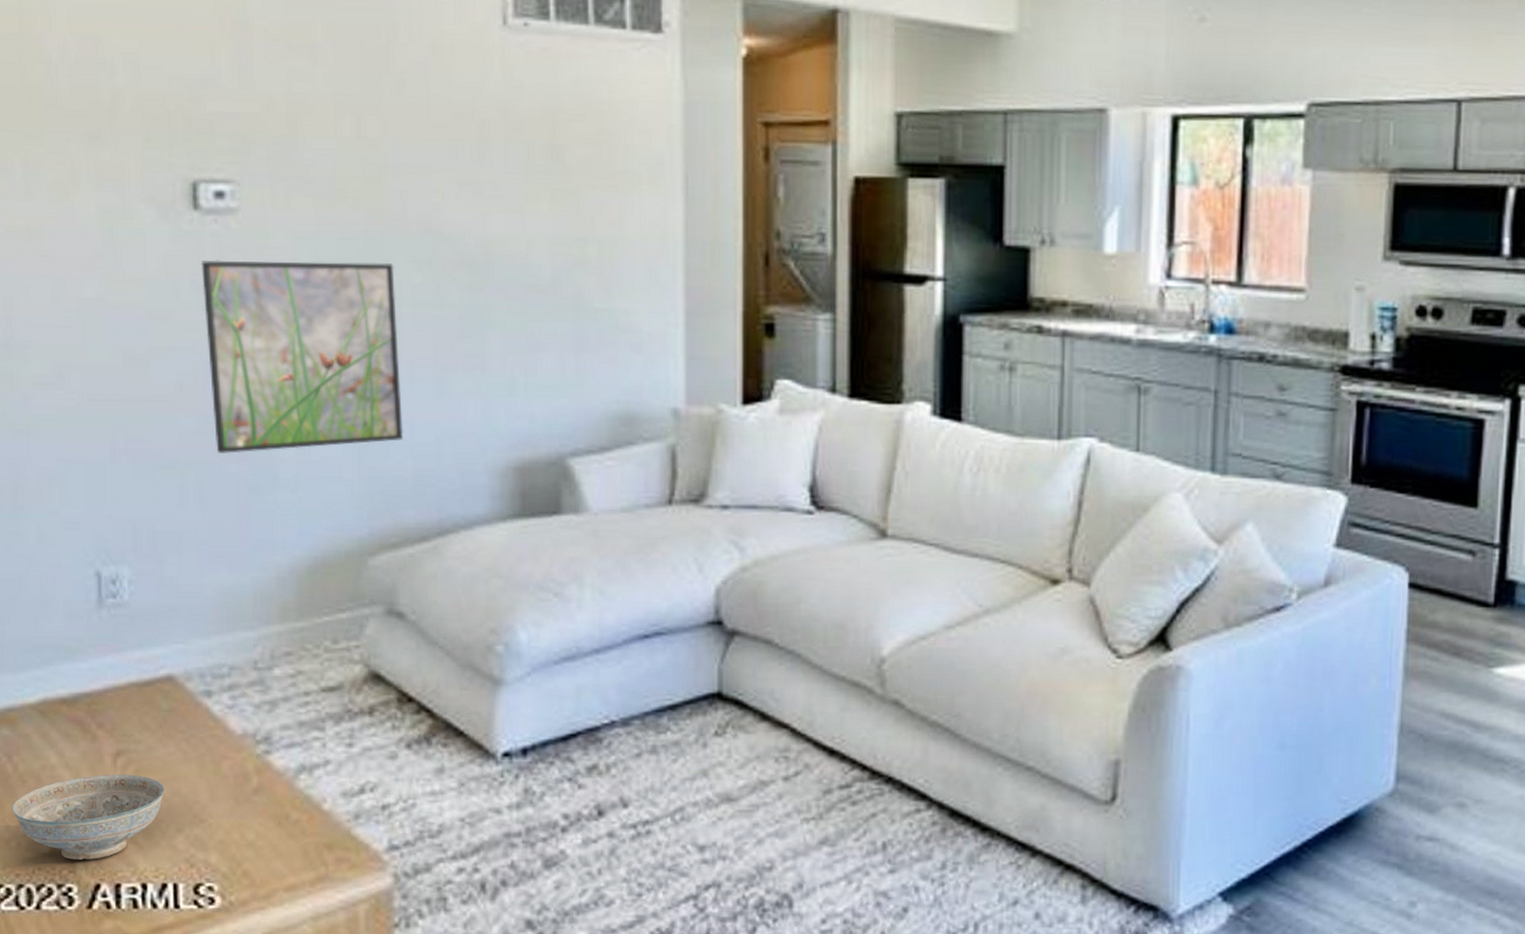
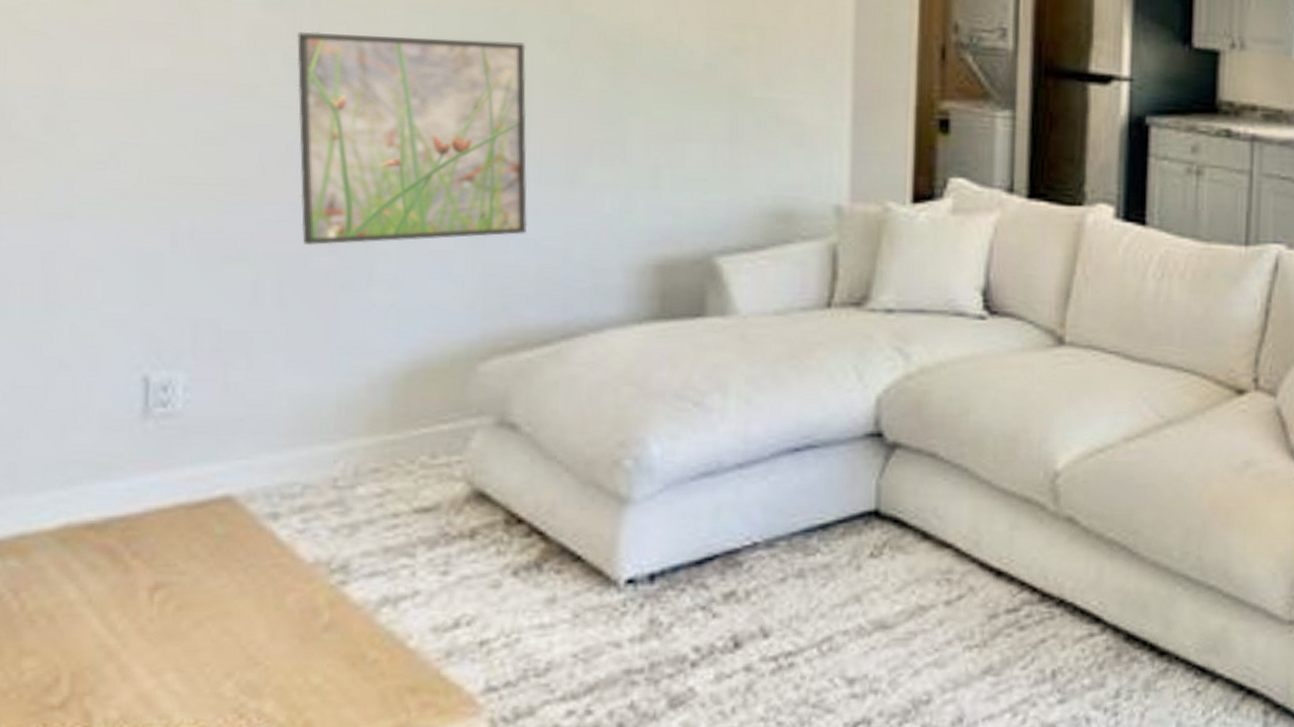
decorative bowl: present [11,774,165,860] -> none [13,611,213,713]

